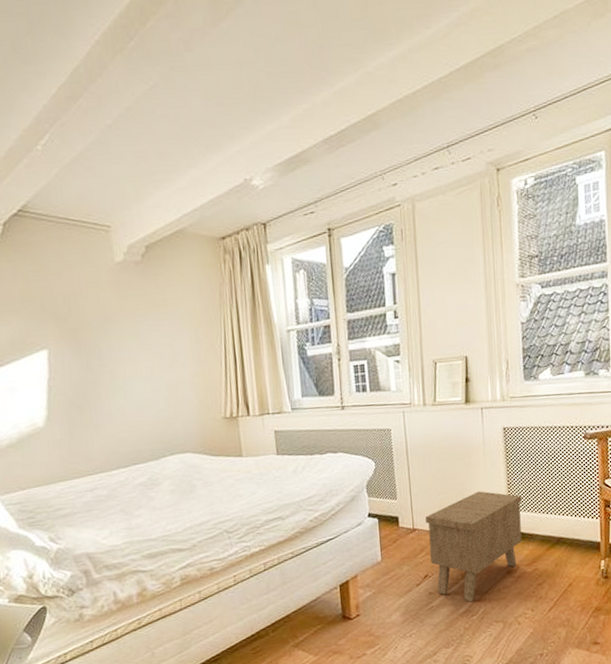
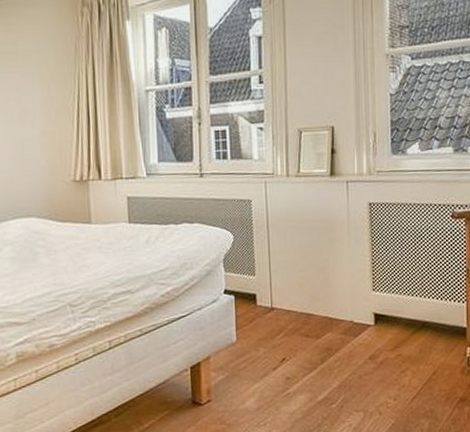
nightstand: present [425,491,522,602] -> none [285,269,387,389]

